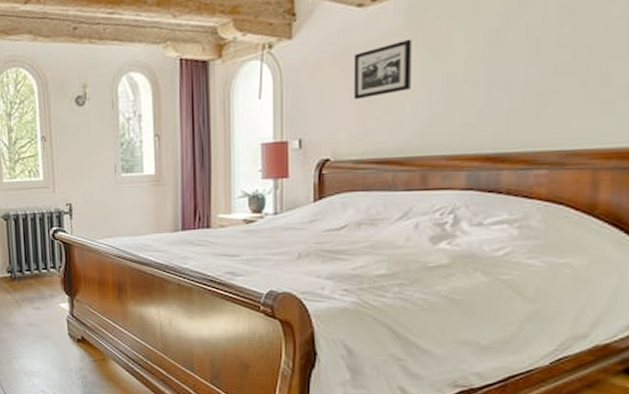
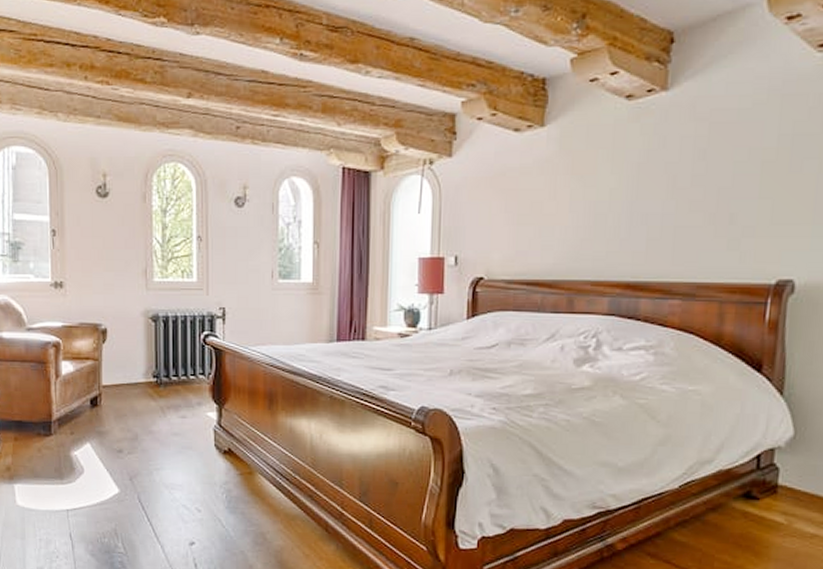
picture frame: present [353,39,412,100] -> none [507,166,563,221]

